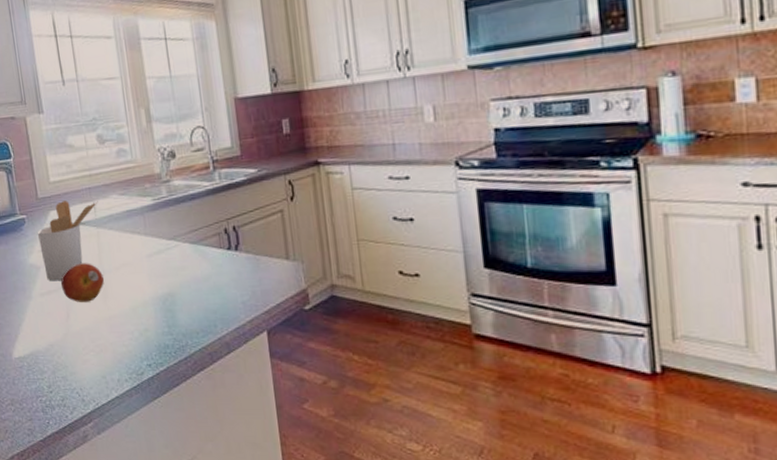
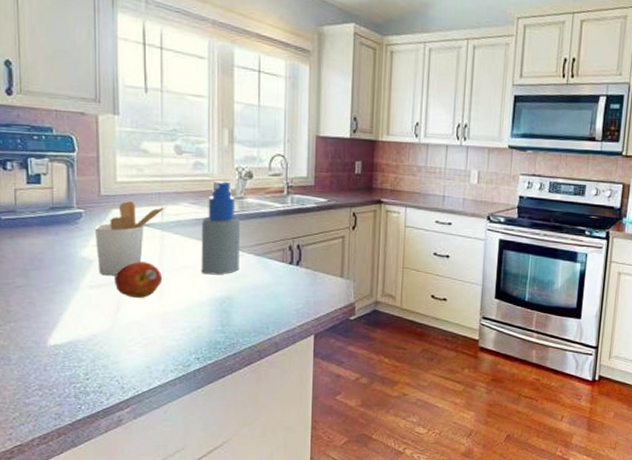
spray bottle: none [132,165,177,271] -> present [201,181,240,275]

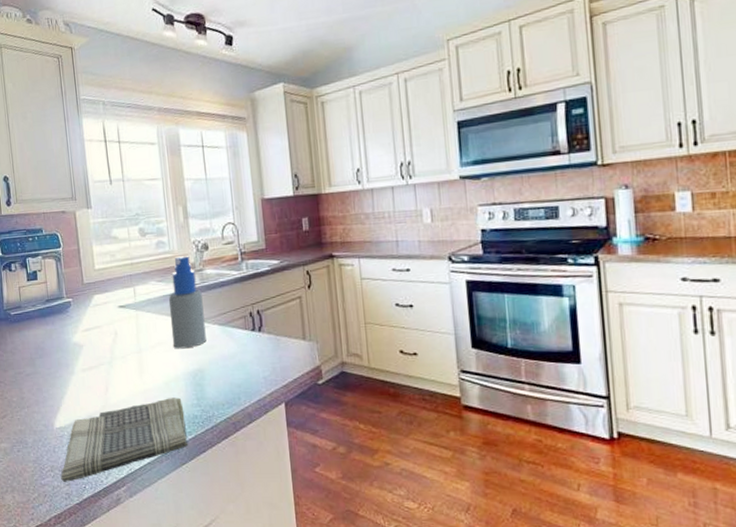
dish towel: none [51,322,206,402] -> present [61,397,188,482]
utensil holder: present [94,201,167,276] -> none [81,286,138,358]
fruit: present [115,261,162,298] -> none [101,342,141,377]

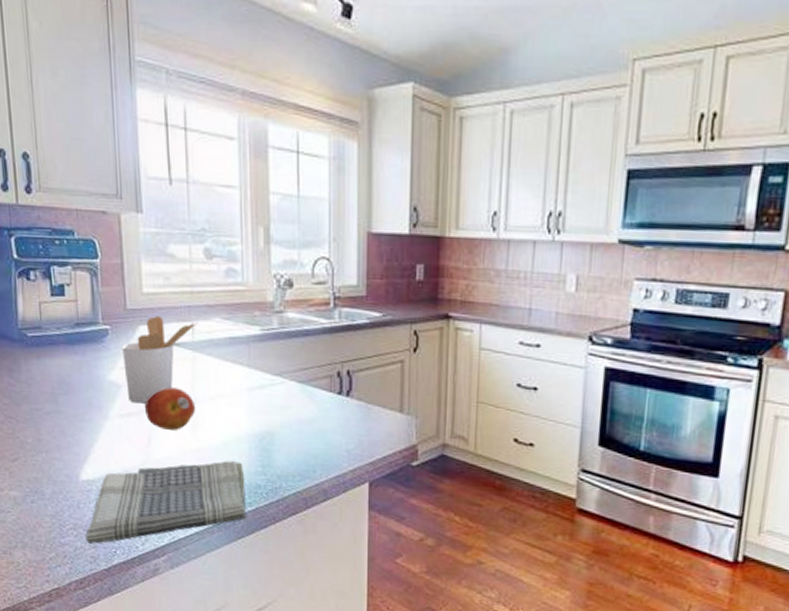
utensil holder: none [81,286,138,358] -> present [121,316,198,404]
fruit: none [101,342,141,377] -> present [145,387,195,430]
spray bottle: present [168,256,207,349] -> none [236,291,280,406]

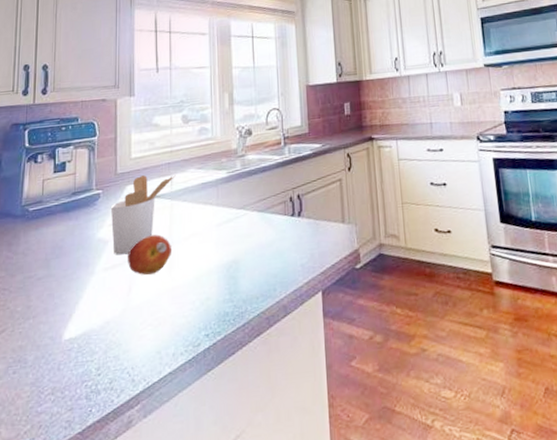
dish towel: present [85,461,246,544] -> none [62,293,215,407]

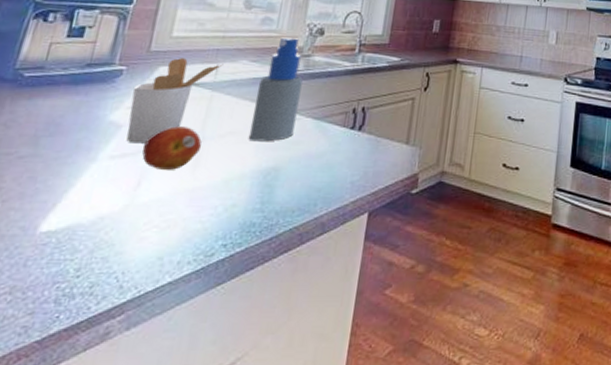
spray bottle: none [207,142,244,240] -> present [248,37,303,142]

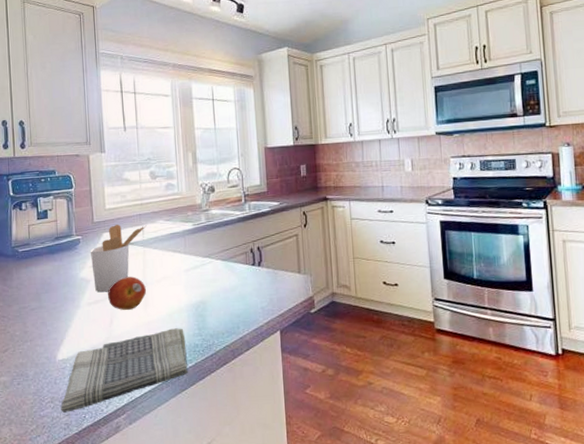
dish towel: none [21,199,241,310] -> present [61,328,188,413]
spray bottle: present [248,37,303,142] -> none [175,197,210,283]

